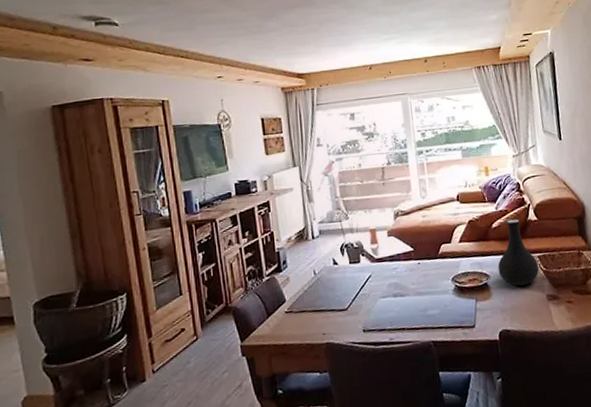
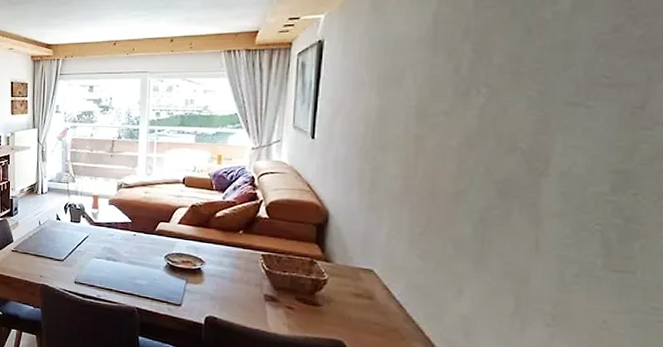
vase: present [497,219,540,286] -> none [214,212,262,280]

